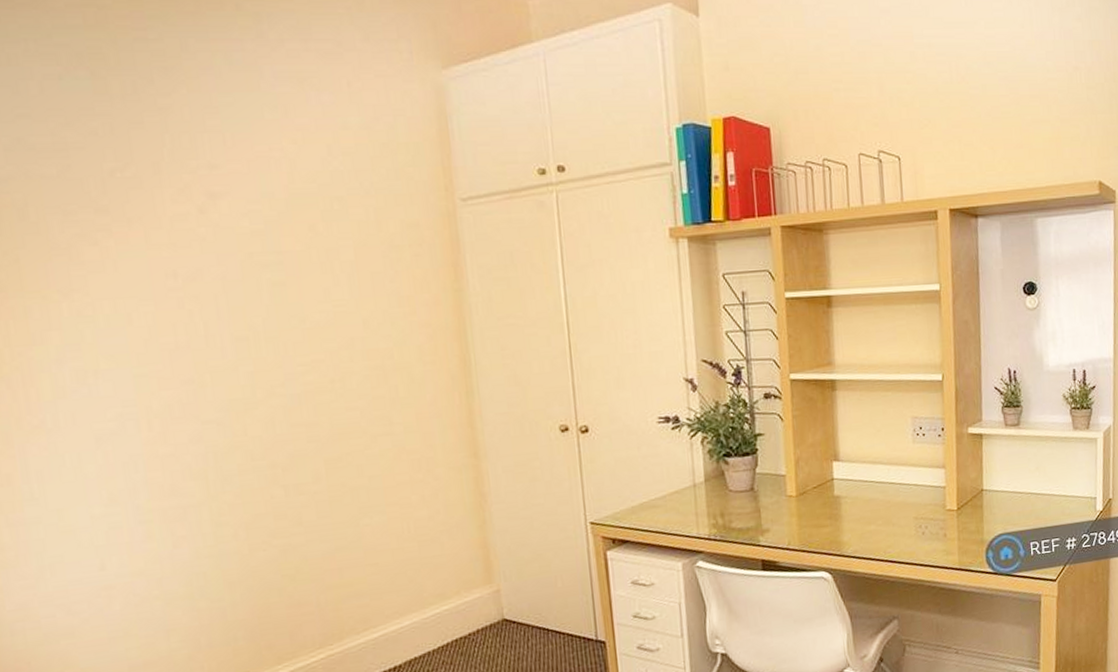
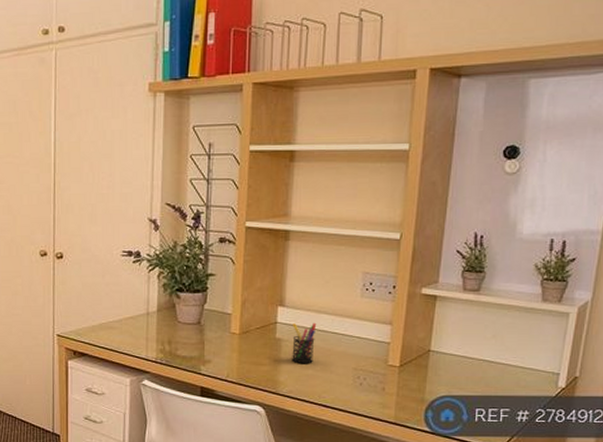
pen holder: none [850,474,874,520] -> present [292,322,317,364]

